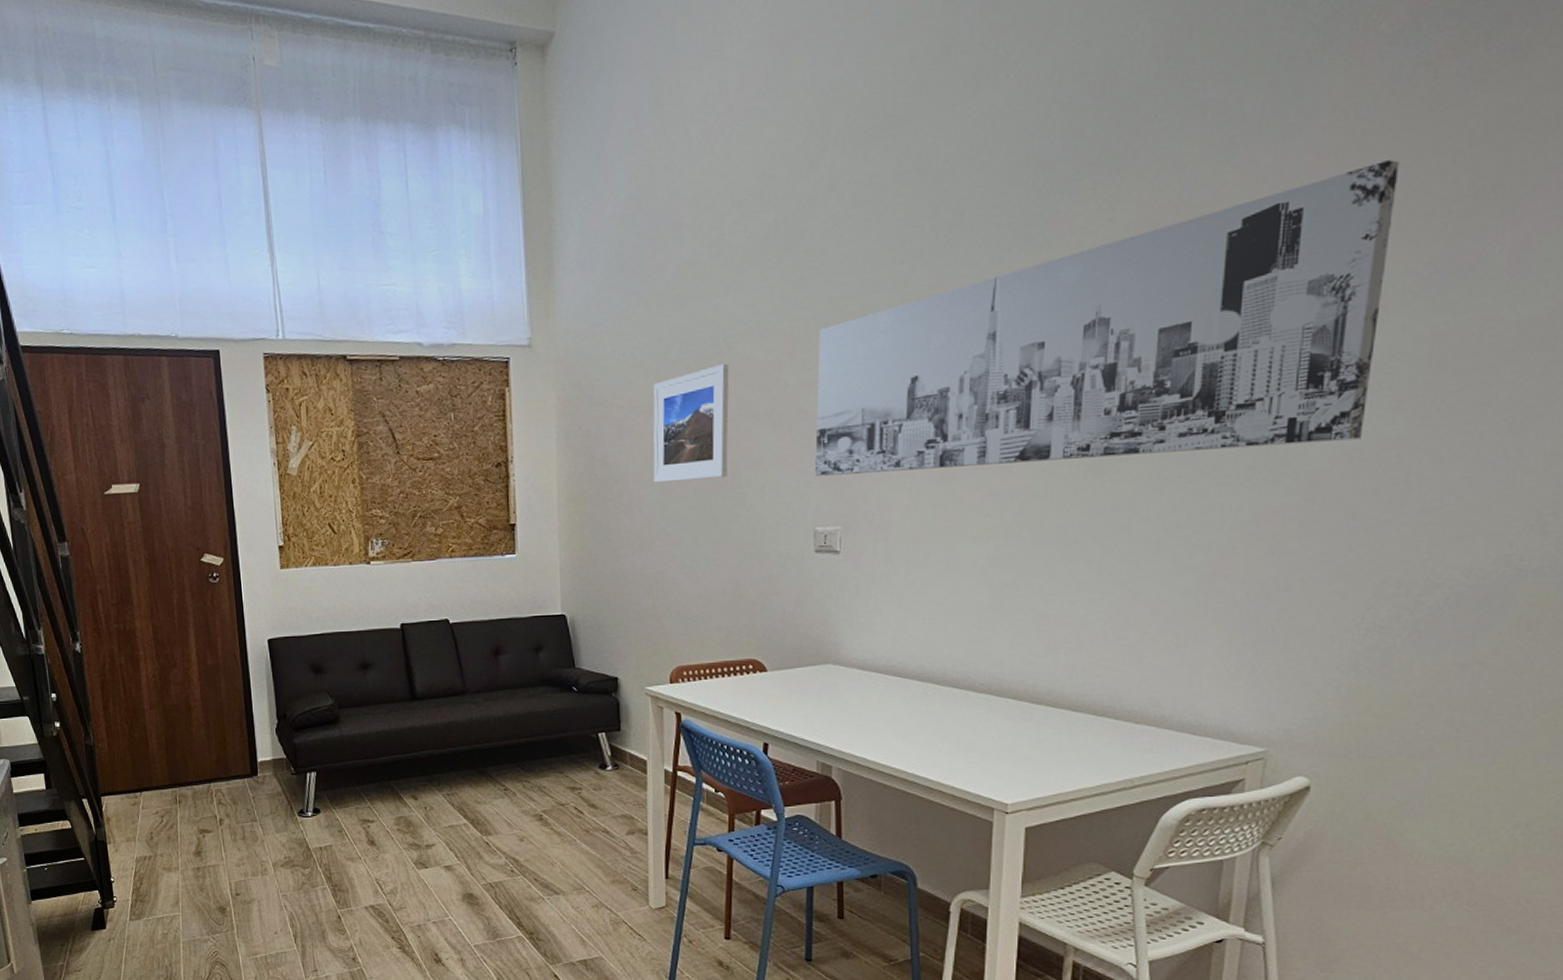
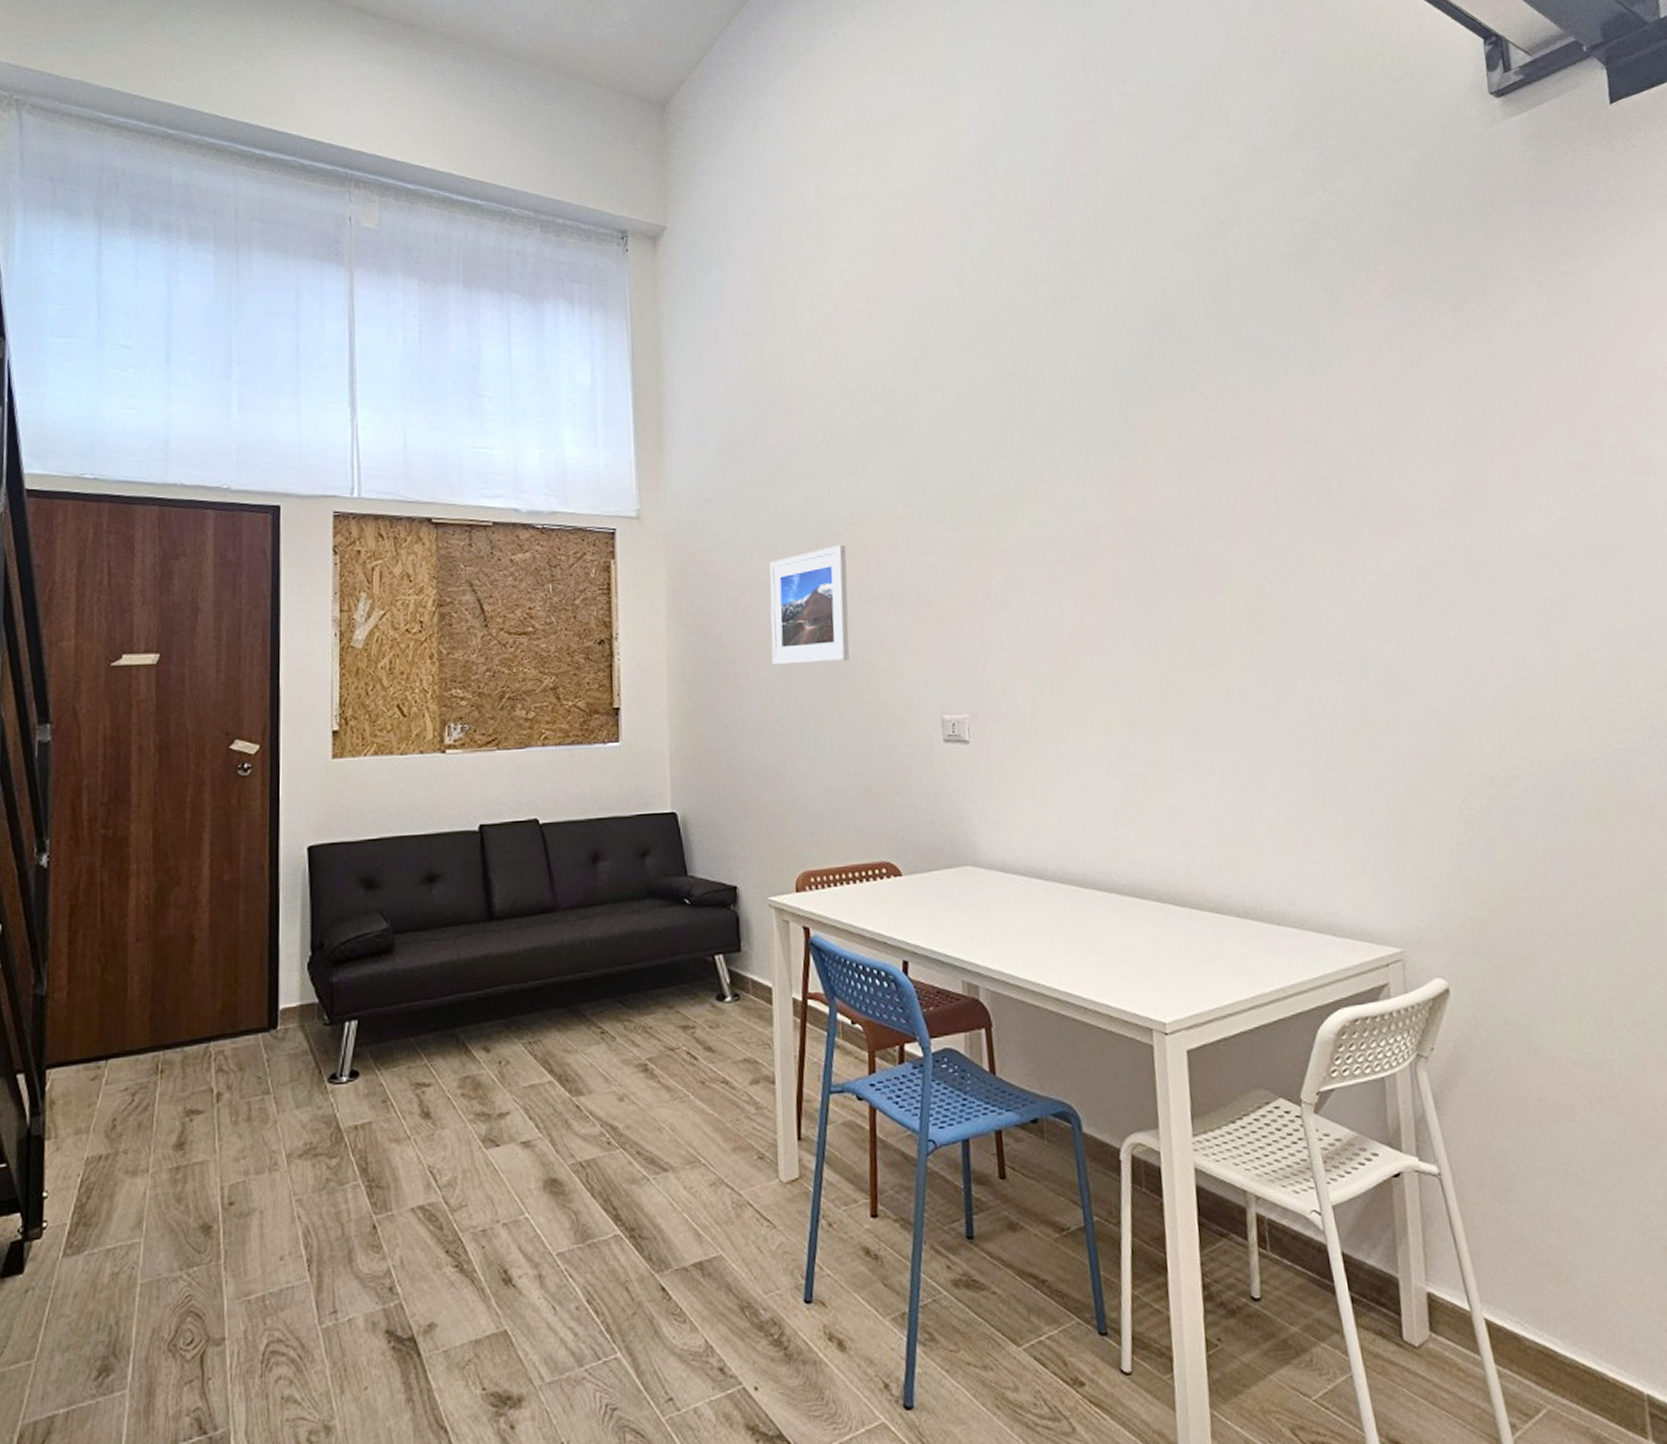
wall art: present [815,160,1400,476] -> none [932,399,1426,662]

